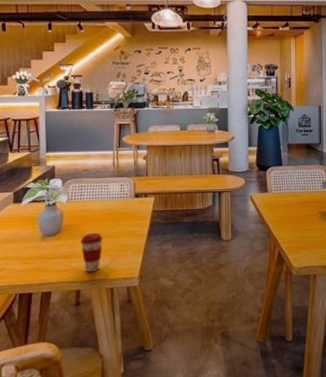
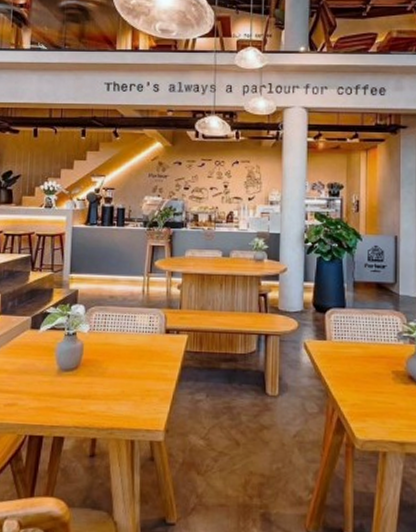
coffee cup: present [81,232,103,273] -> none [101,371,126,419]

